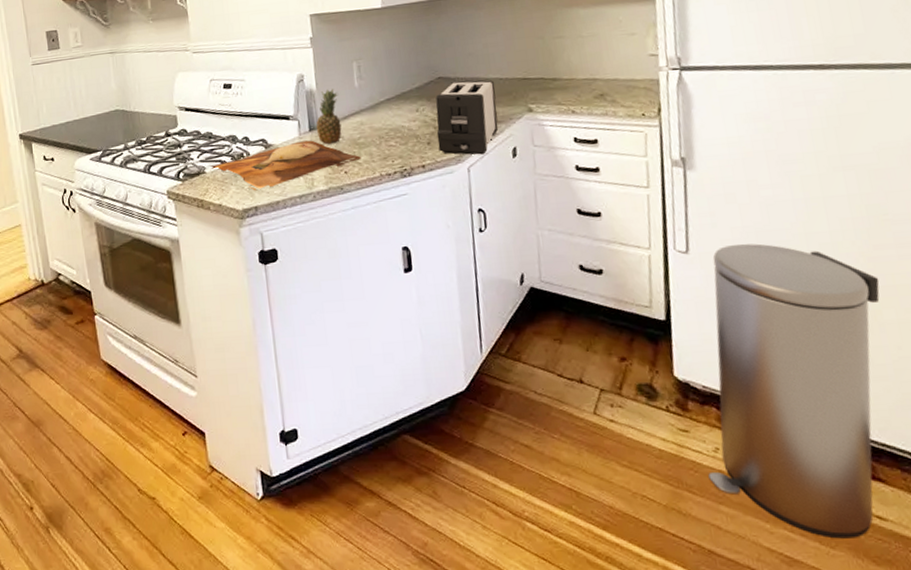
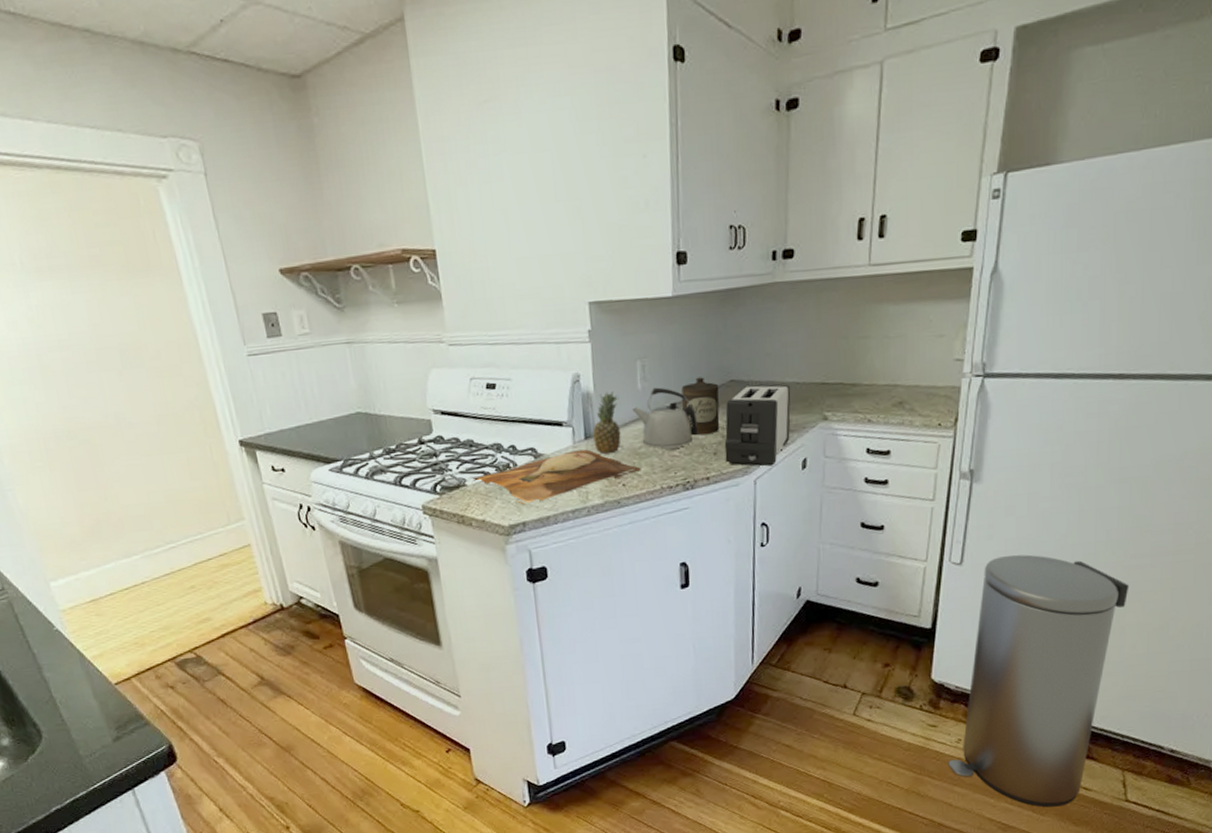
kettle: none [350,84,412,141] -> present [632,387,699,450]
canister: none [394,75,432,127] -> present [681,377,720,435]

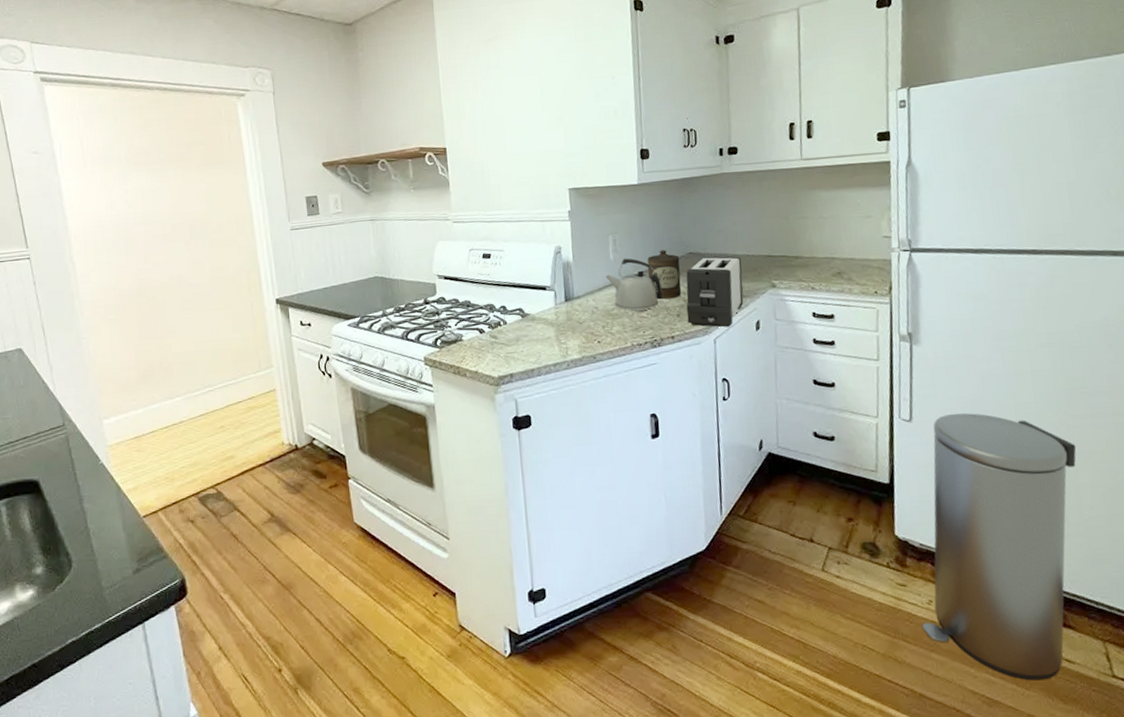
cutting board: present [471,449,641,505] -> none [467,310,614,359]
fruit: present [593,391,621,455] -> none [572,261,596,315]

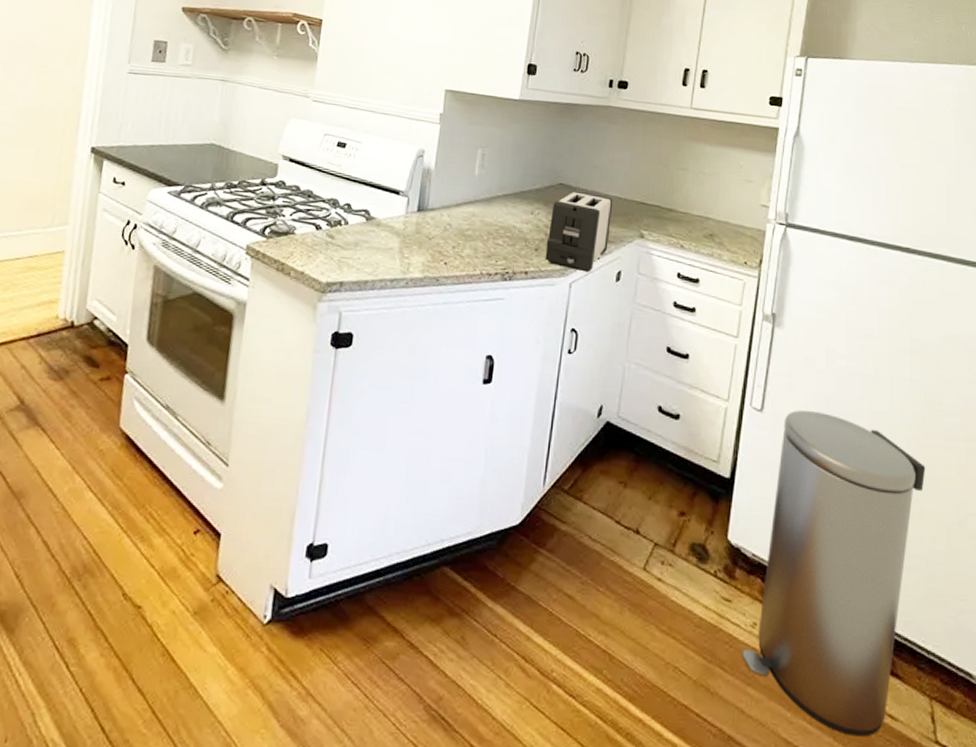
kettle: present [605,258,664,312] -> none [466,176,525,238]
canister: present [647,250,682,299] -> none [513,175,549,230]

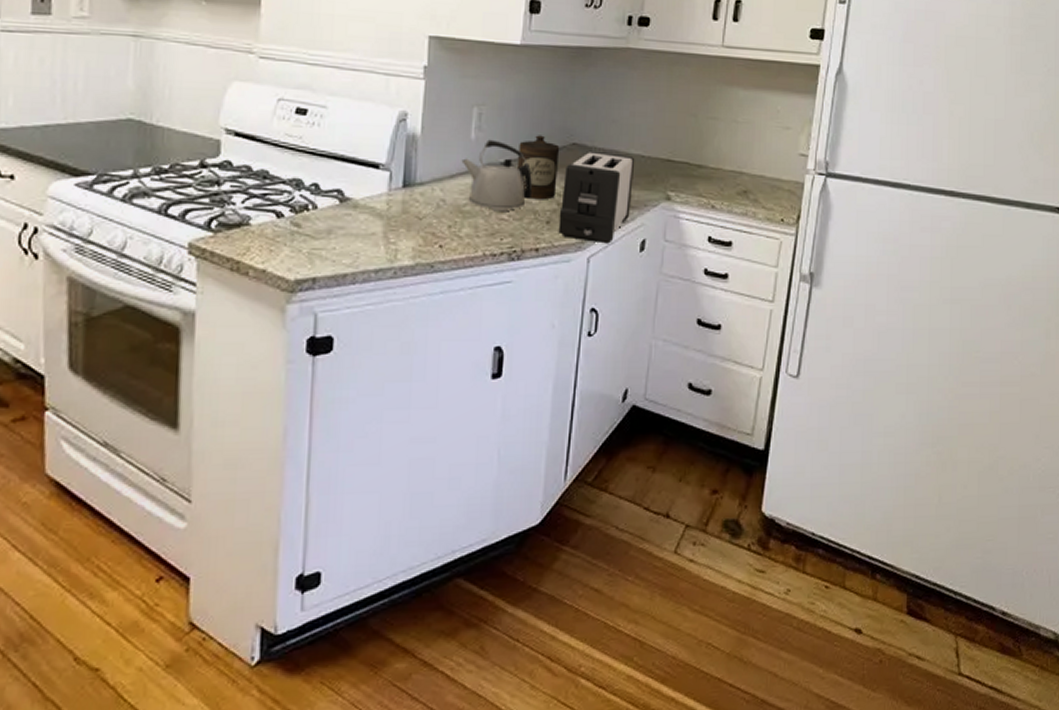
kettle: none [466,176,525,238] -> present [461,139,533,212]
canister: none [513,175,549,230] -> present [518,135,560,200]
pedal bin: present [742,410,926,737] -> none [775,371,961,681]

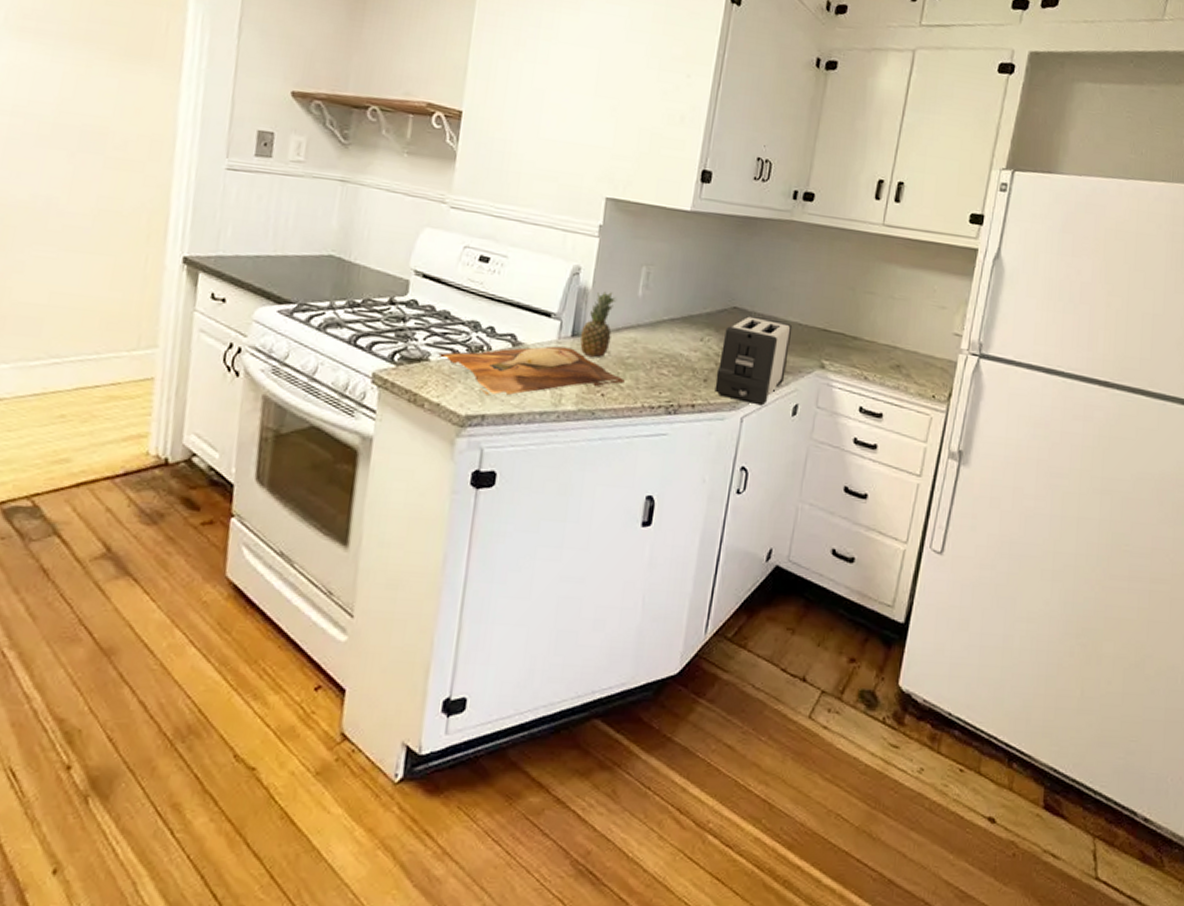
cutting board: none [258,199,463,257] -> present [437,346,625,396]
fruit: none [413,137,449,209] -> present [580,291,617,359]
kettle: present [461,139,533,212] -> none [627,297,693,368]
canister: present [518,135,560,200] -> none [680,297,722,359]

